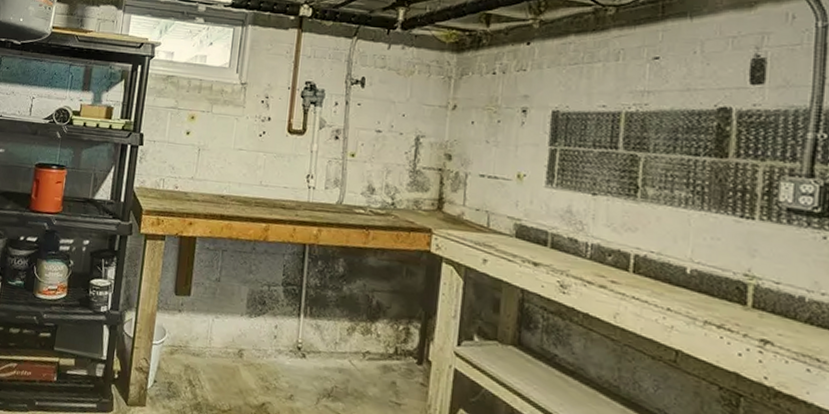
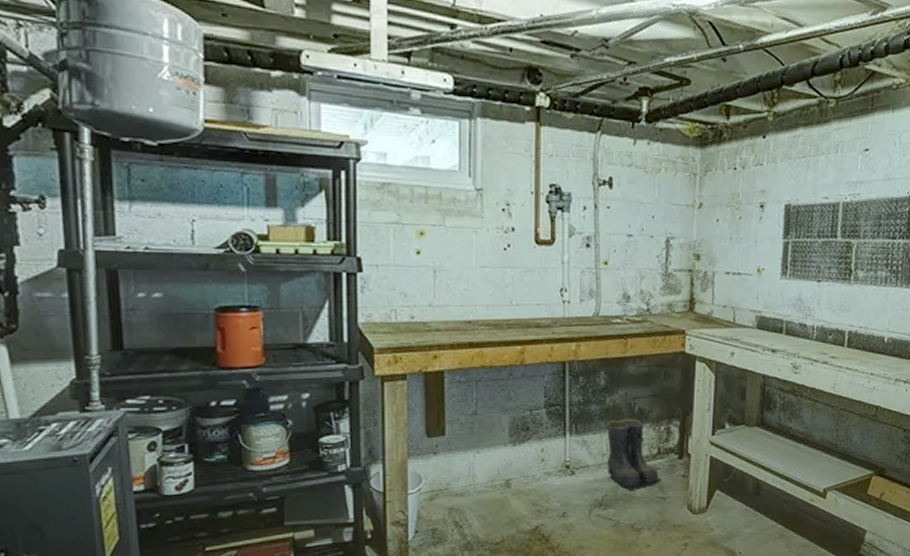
boots: none [339,309,397,388] -> present [606,418,661,490]

